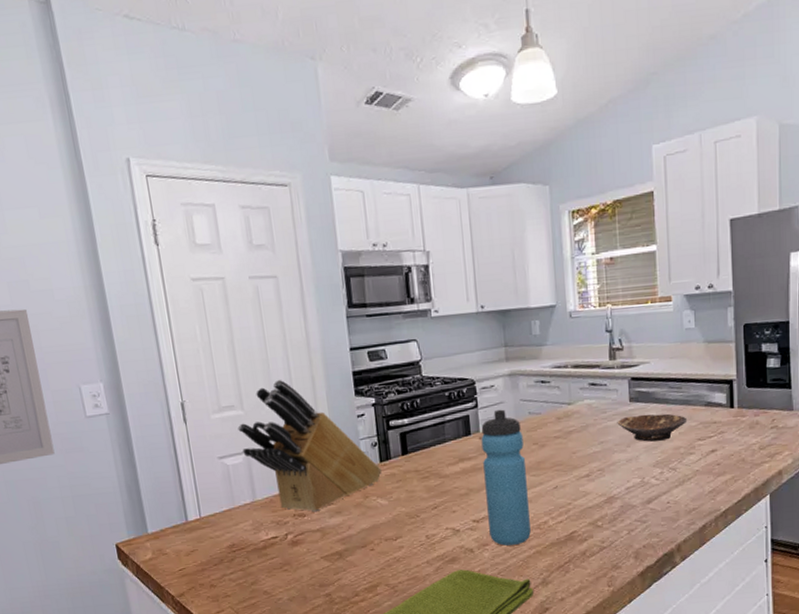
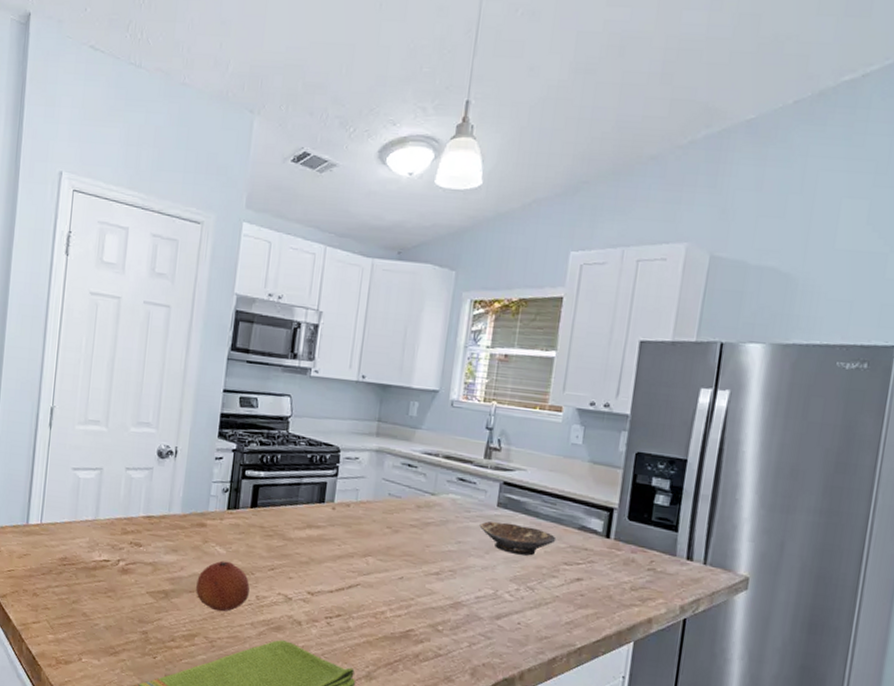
knife block: present [237,379,382,513] -> none [97,405,227,545]
fruit: none [366,510,419,559] -> present [196,560,250,612]
water bottle: present [481,409,531,546] -> none [322,483,378,629]

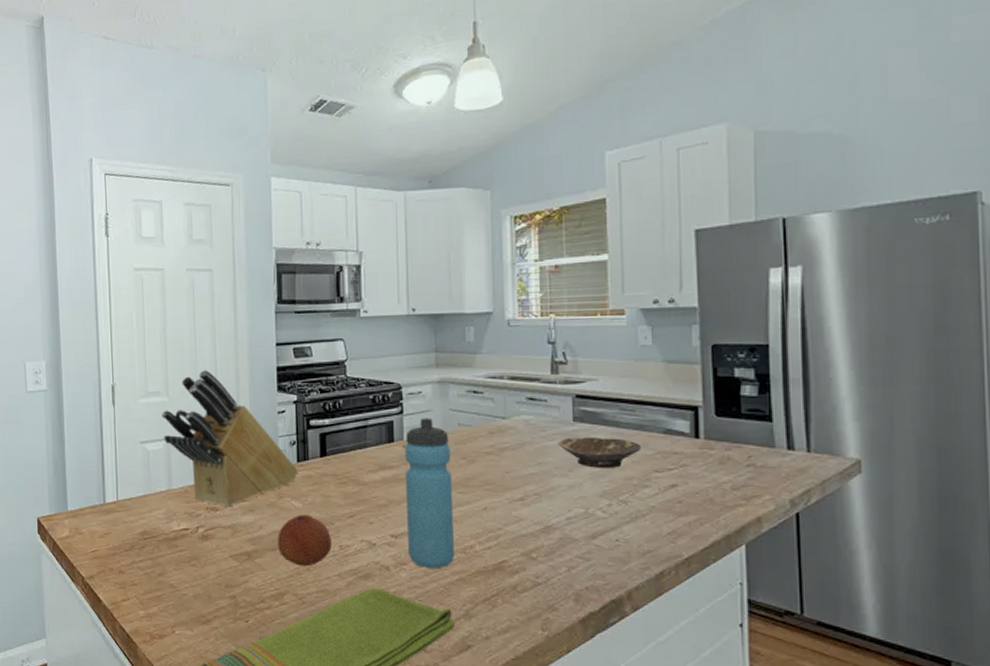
knife block: none [97,405,227,545] -> present [161,369,298,508]
water bottle: none [322,483,378,629] -> present [404,417,454,568]

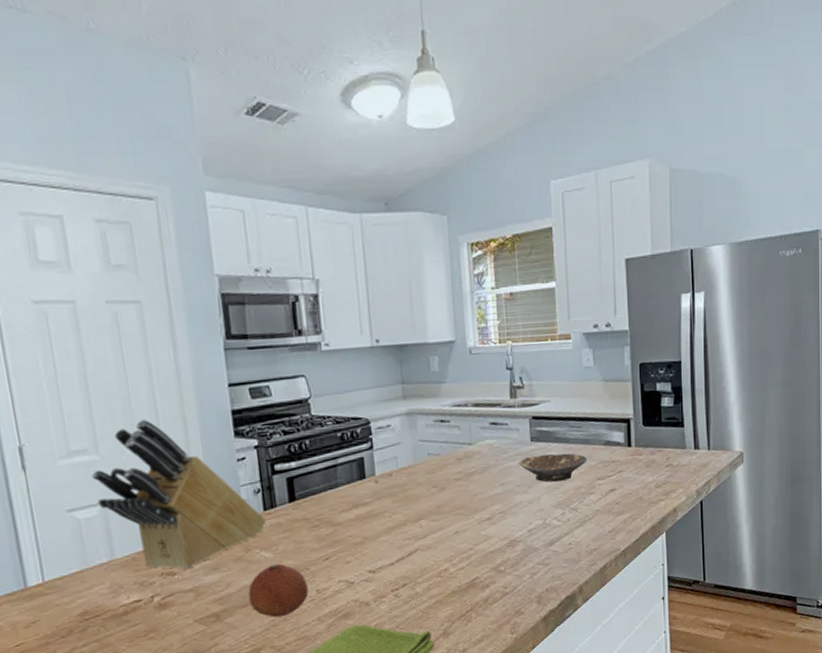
water bottle: present [404,417,454,568] -> none [377,450,431,597]

